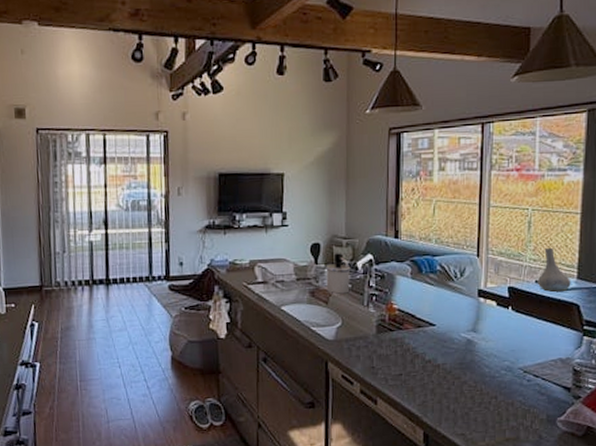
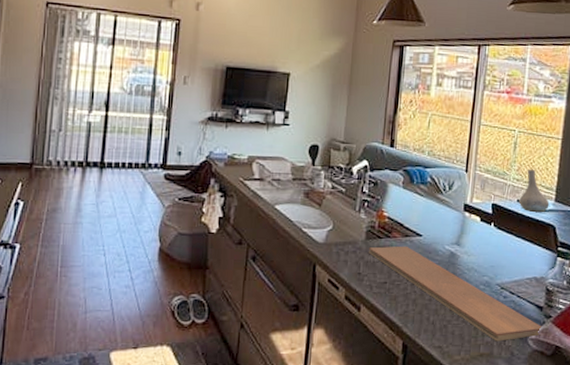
soap dispenser: present [326,253,351,294] -> none [321,156,346,197]
chopping board: none [380,336,571,426] -> present [368,246,542,341]

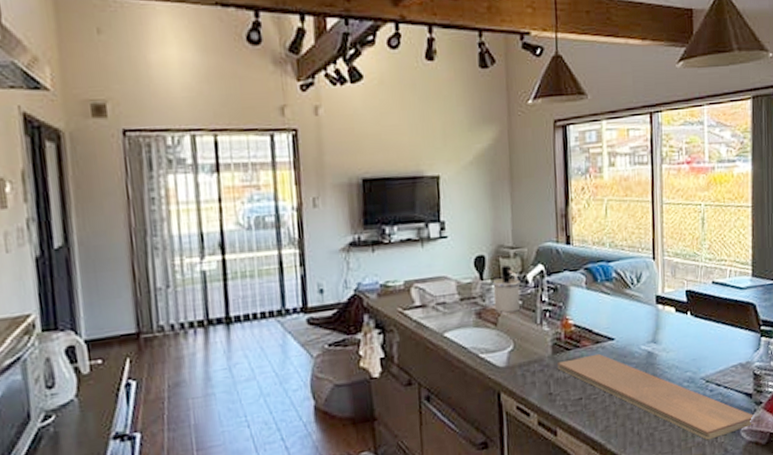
soap dispenser: none [321,156,346,197] -> present [492,265,521,313]
vase: present [518,169,550,213] -> none [713,244,747,293]

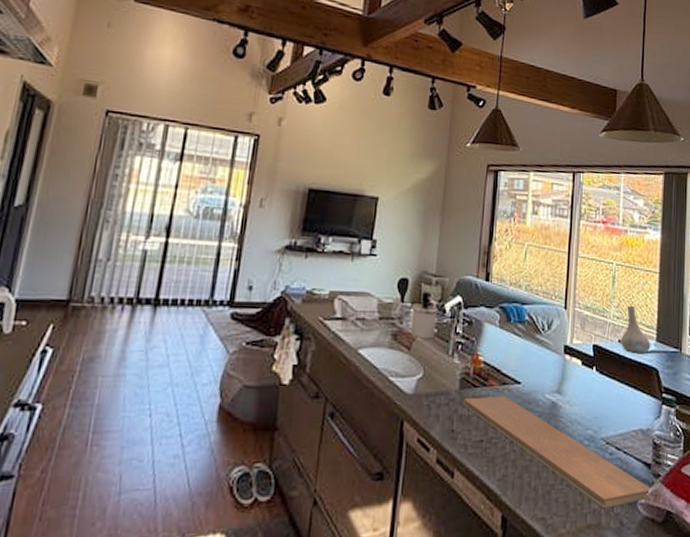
vase: none [713,244,747,293] -> present [620,305,651,355]

